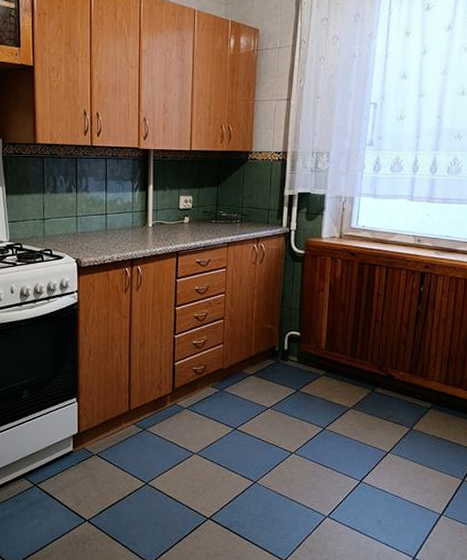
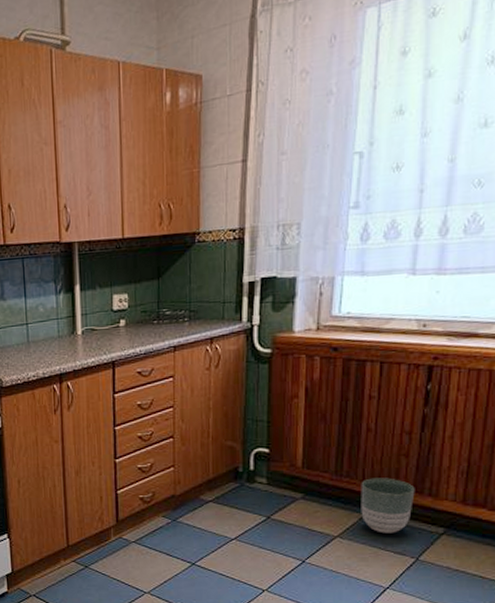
planter: none [370,360,410,407] -> present [361,478,415,534]

